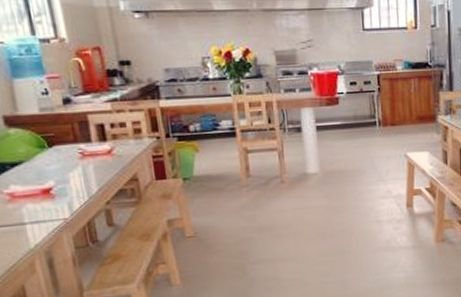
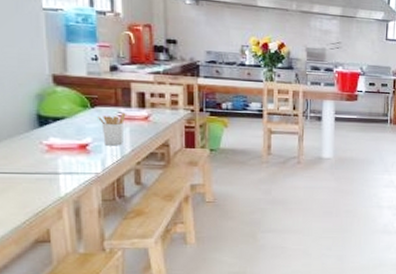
utensil holder: none [58,148,89,188] -> present [98,112,126,146]

